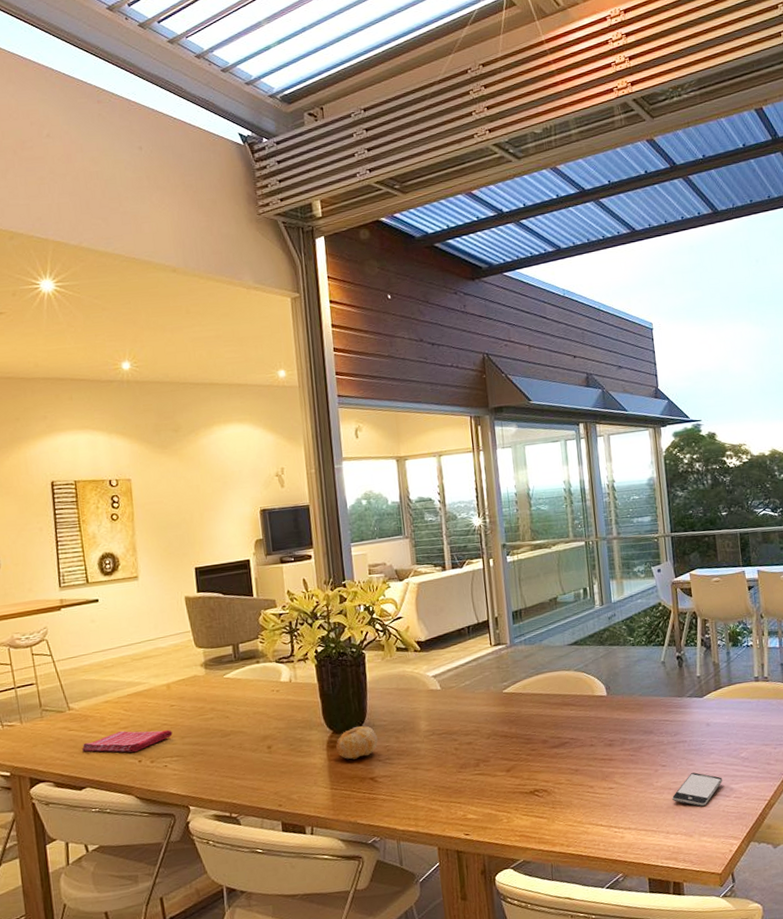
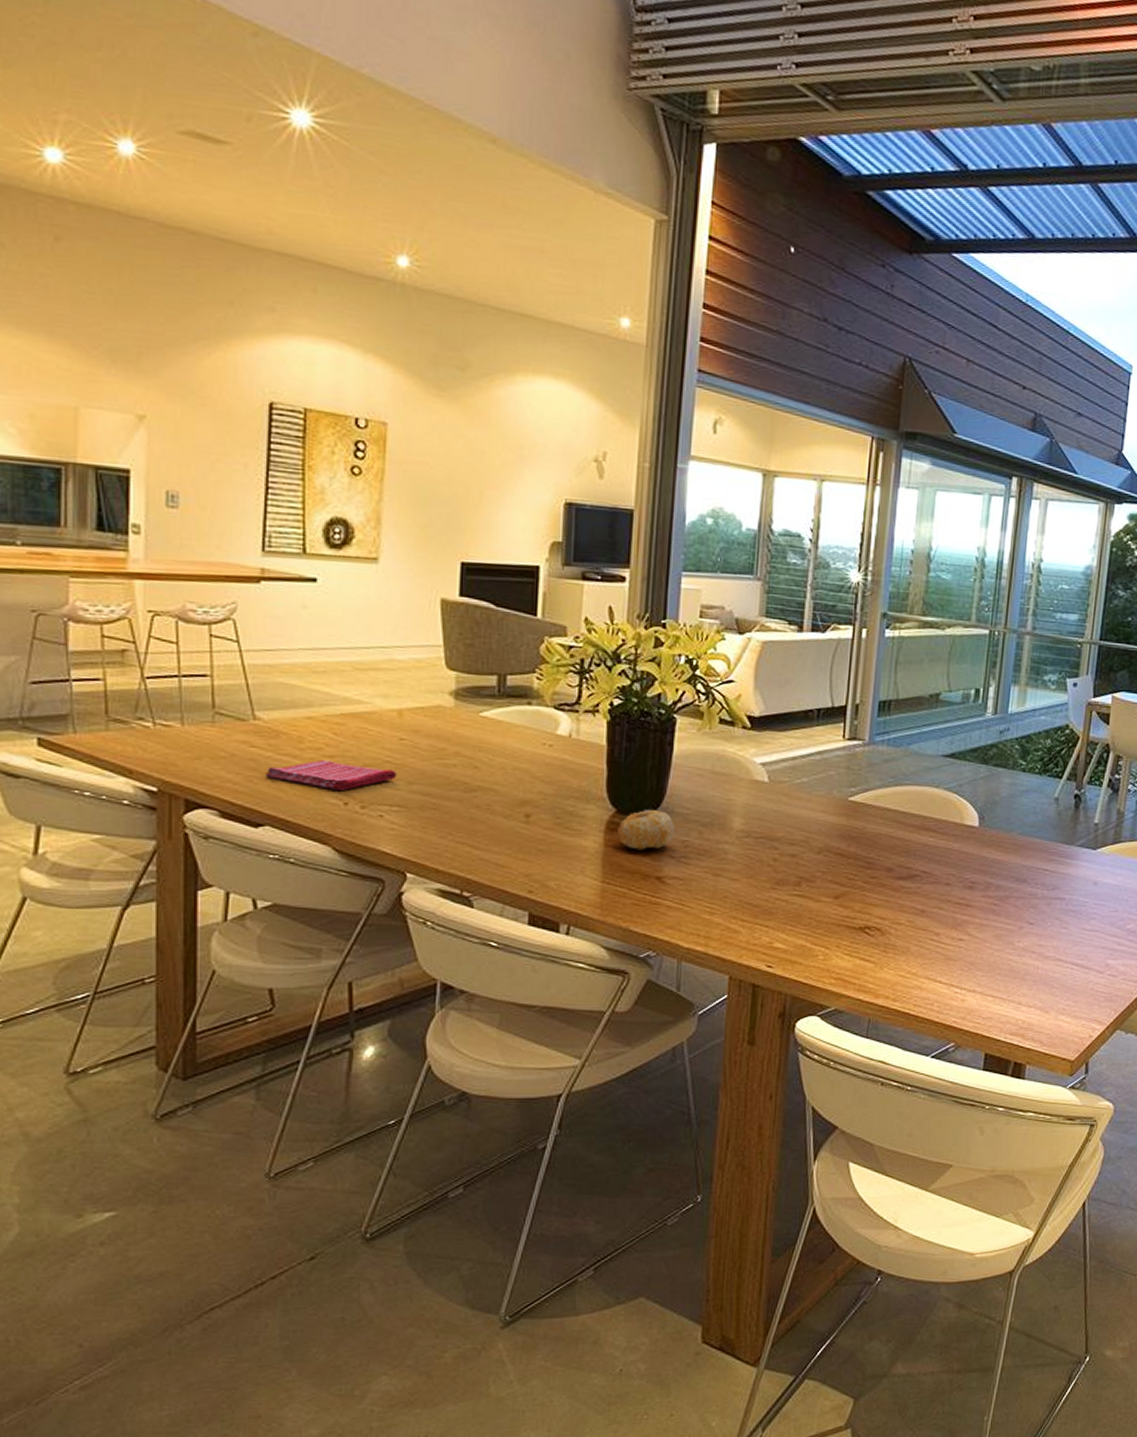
smartphone: present [672,772,722,807] -> none [1033,938,1099,980]

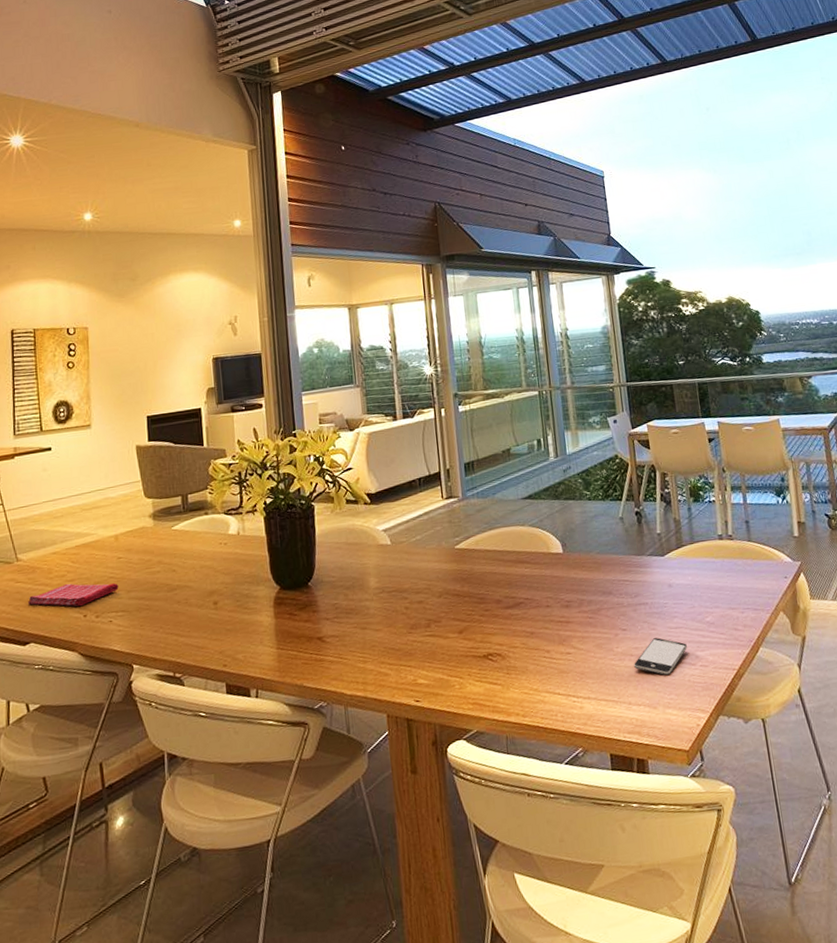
fruit: present [618,810,674,850] -> none [283,582,326,618]
smartphone: none [1033,938,1099,980] -> present [634,638,687,676]

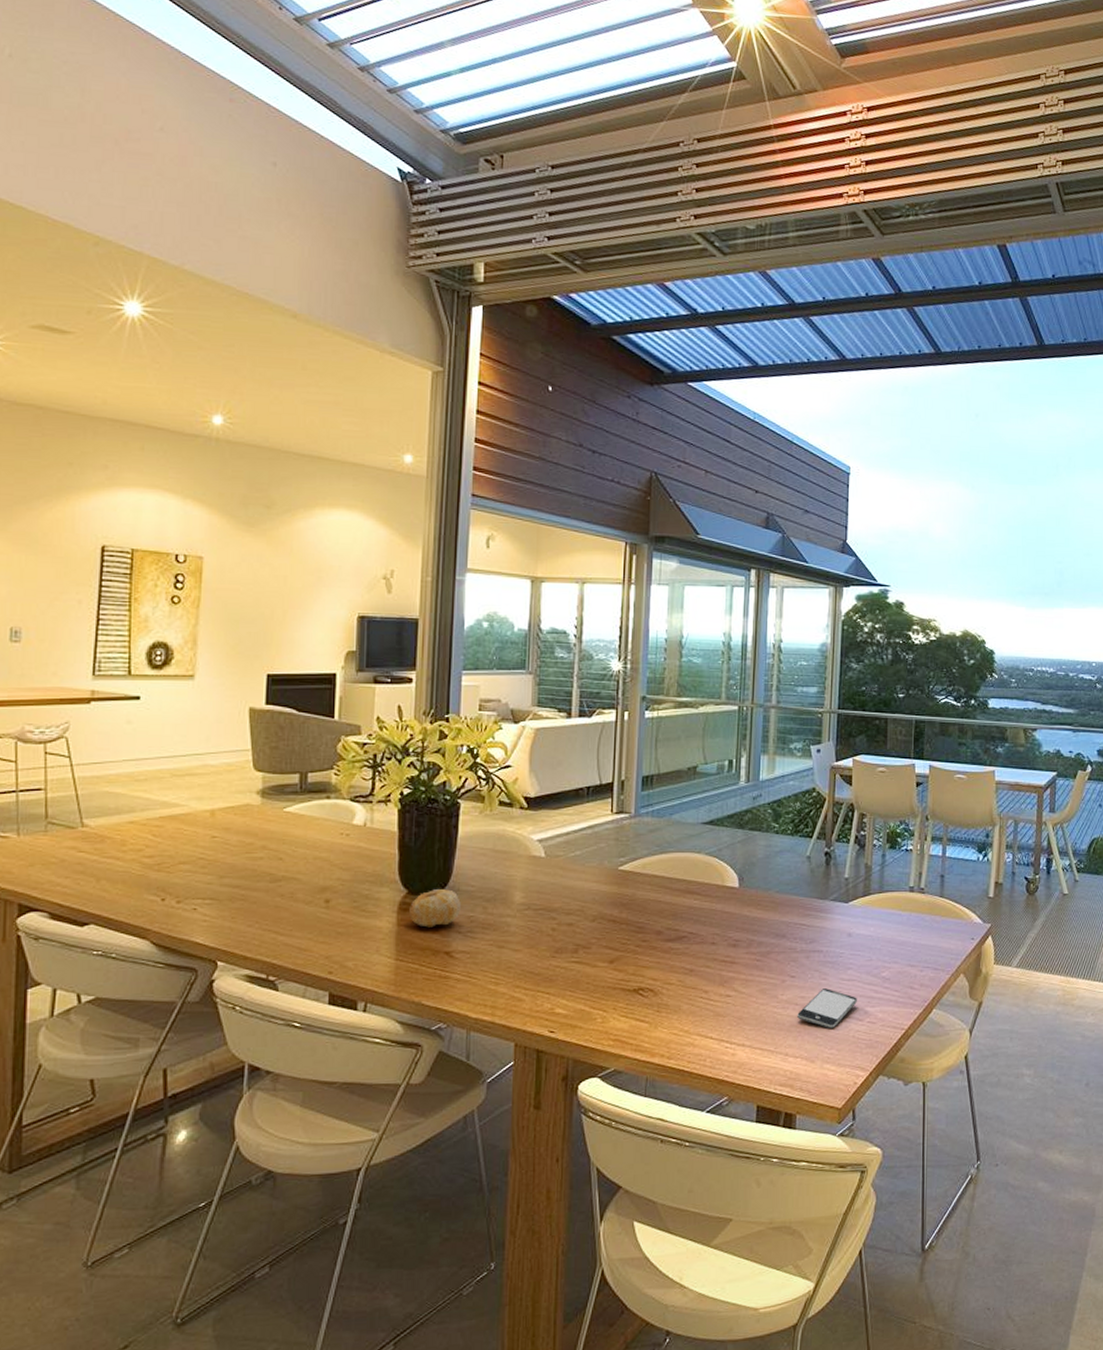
dish towel: present [28,583,119,607] -> none [92,859,209,889]
fruit: none [283,582,326,618] -> present [409,889,461,928]

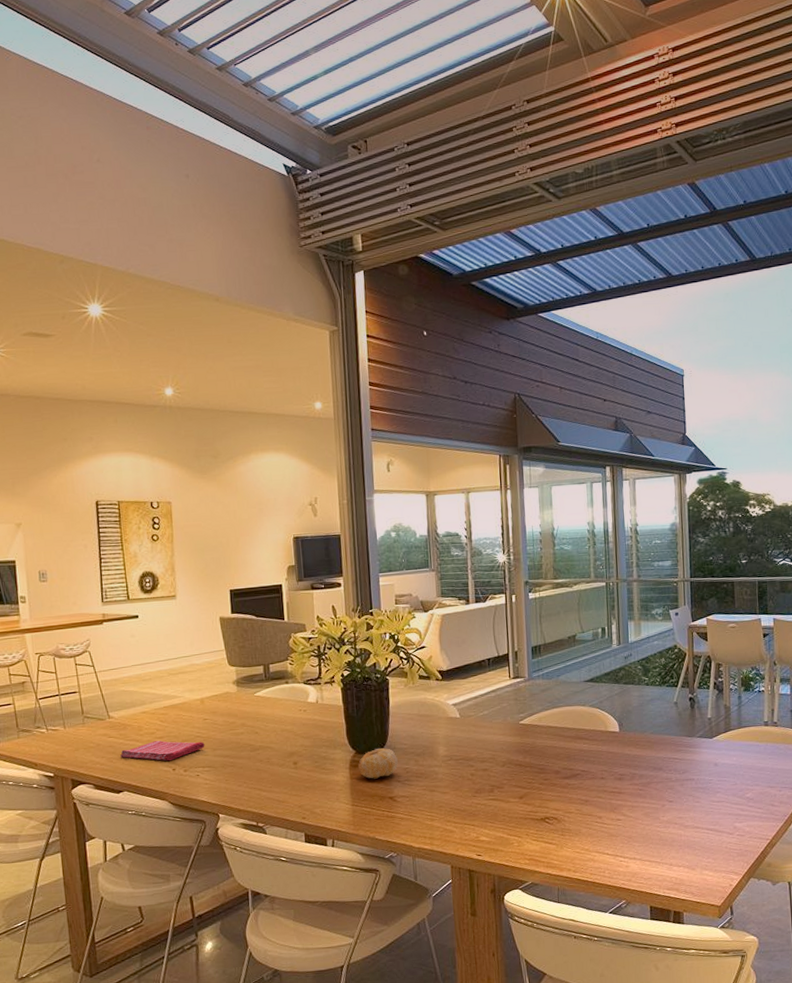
dish towel: none [92,859,209,889] -> present [120,740,205,761]
smartphone: present [797,988,857,1030] -> none [677,809,727,843]

